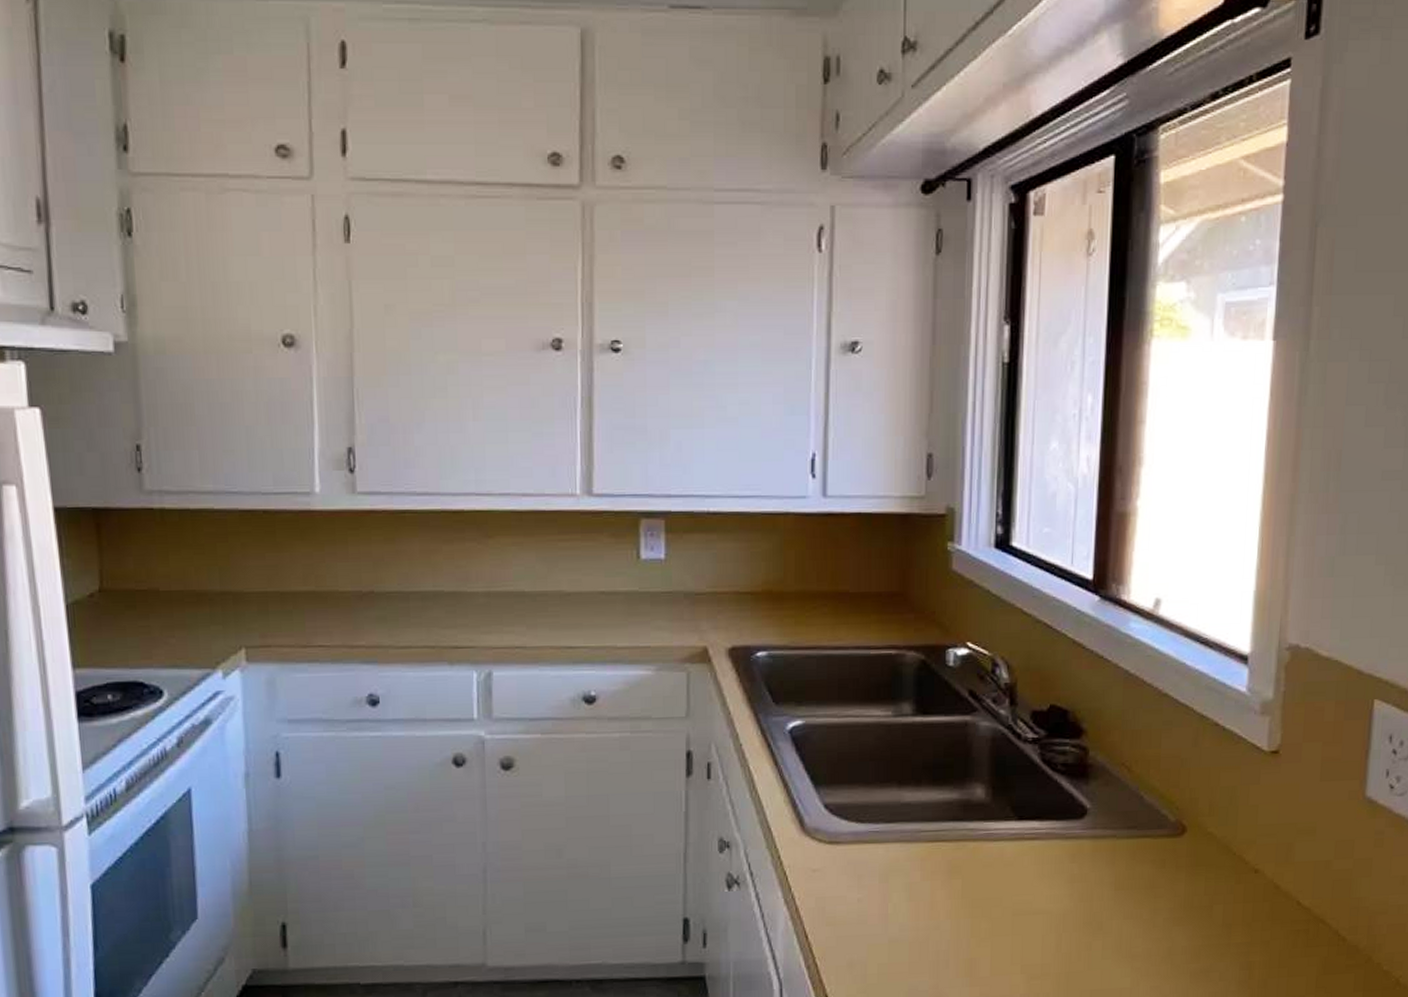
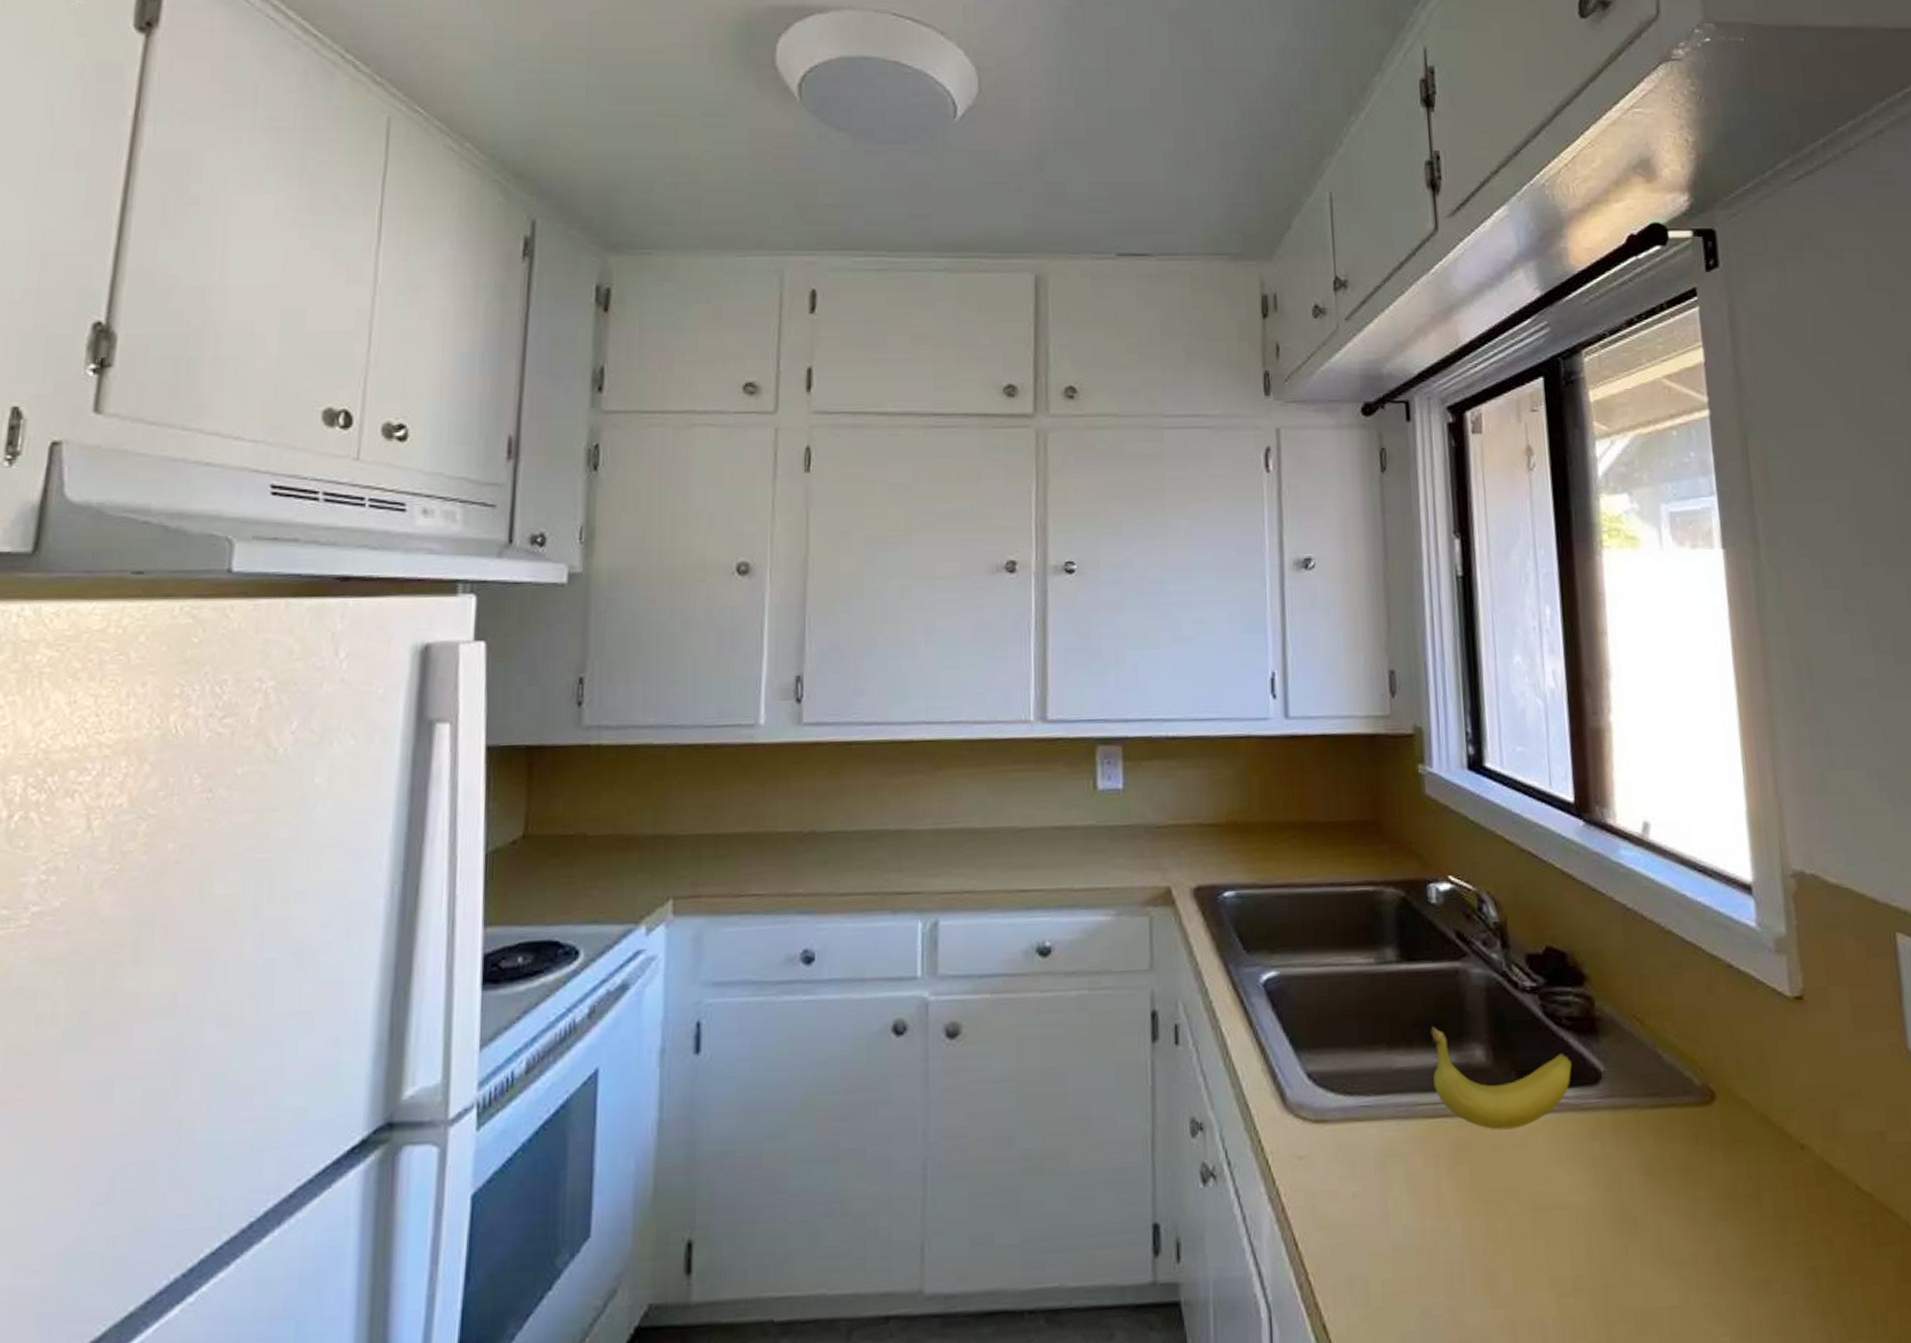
banana: none [937,769,1062,853] -> present [1430,1026,1572,1130]

